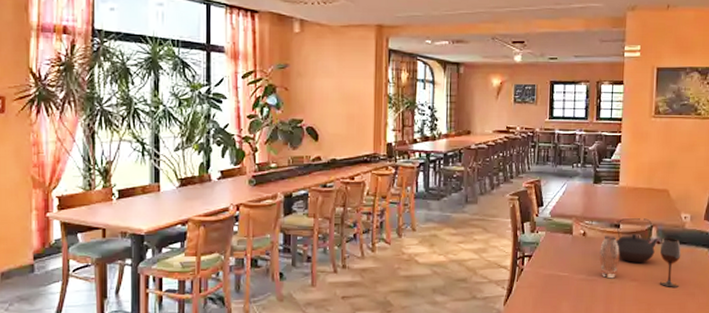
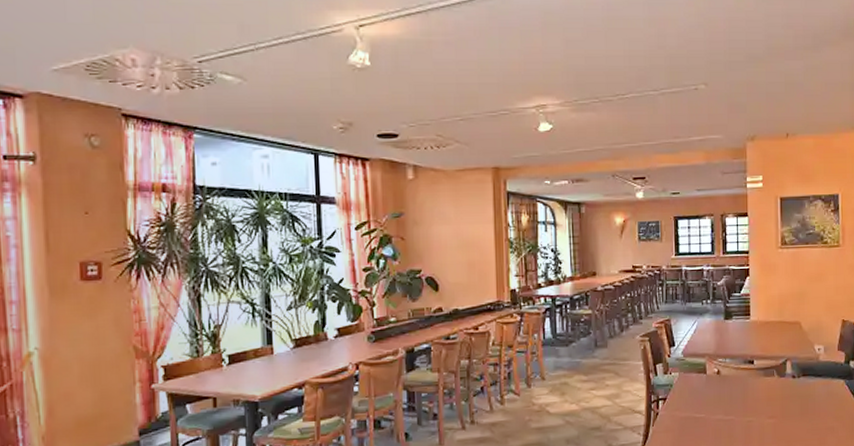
vase: present [599,235,620,279] -> none [735,372,756,417]
teapot: present [615,218,658,264] -> none [750,352,793,400]
wine glass: present [660,238,681,287] -> none [796,371,818,423]

